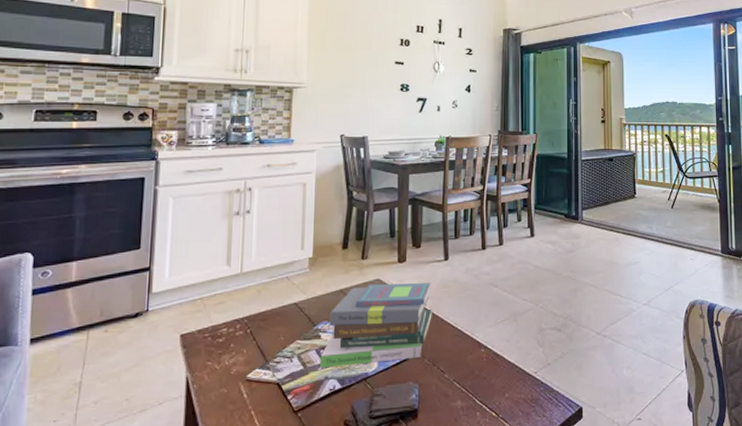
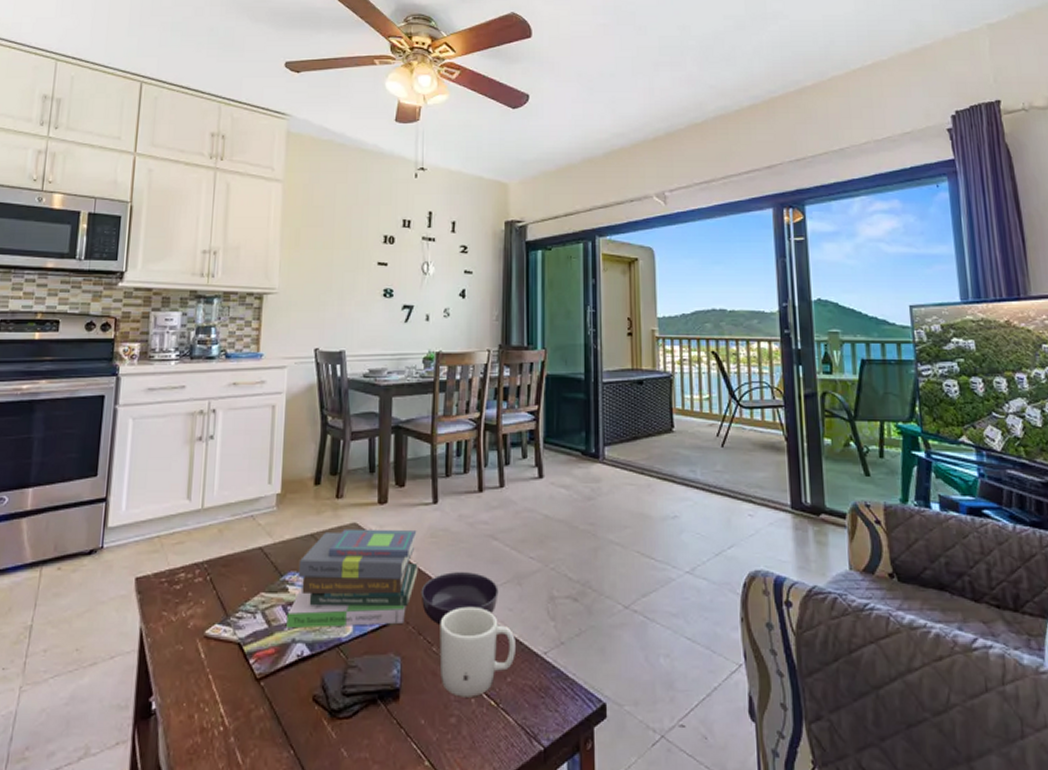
bowl: none [434,314,498,357] -> present [420,572,499,626]
mug: none [450,340,513,412] -> present [439,606,517,697]

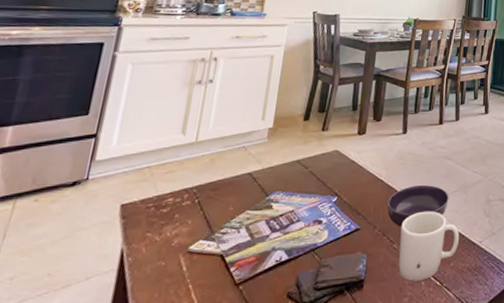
books: present [286,528,418,629] -> none [268,154,388,239]

